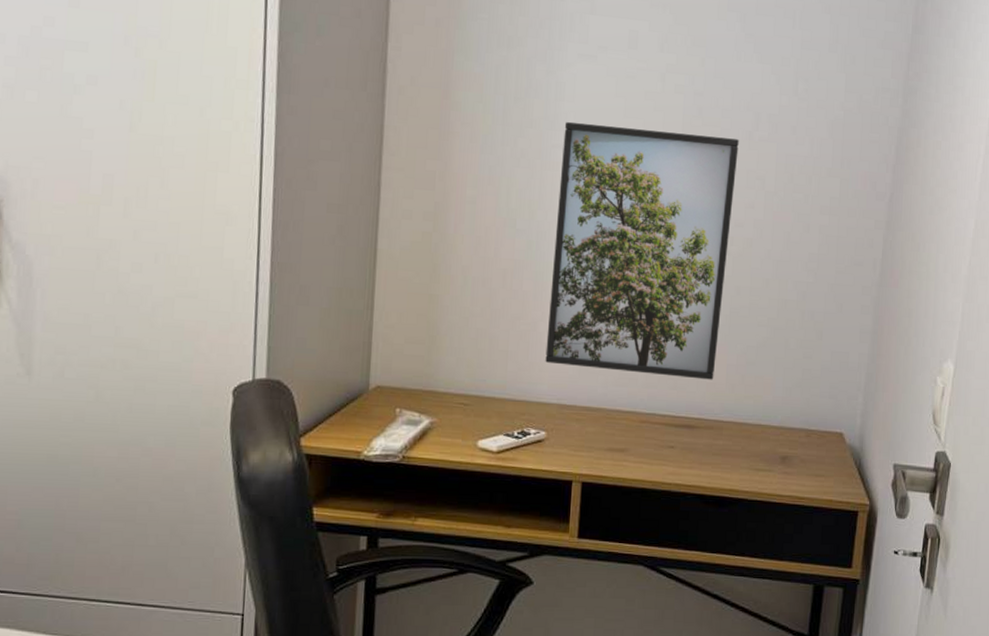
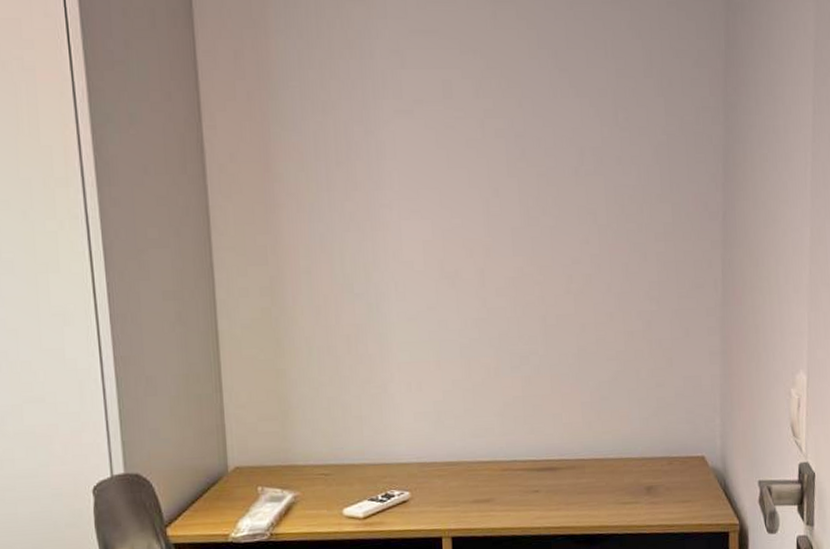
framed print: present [545,121,739,380] -> none [389,176,570,424]

